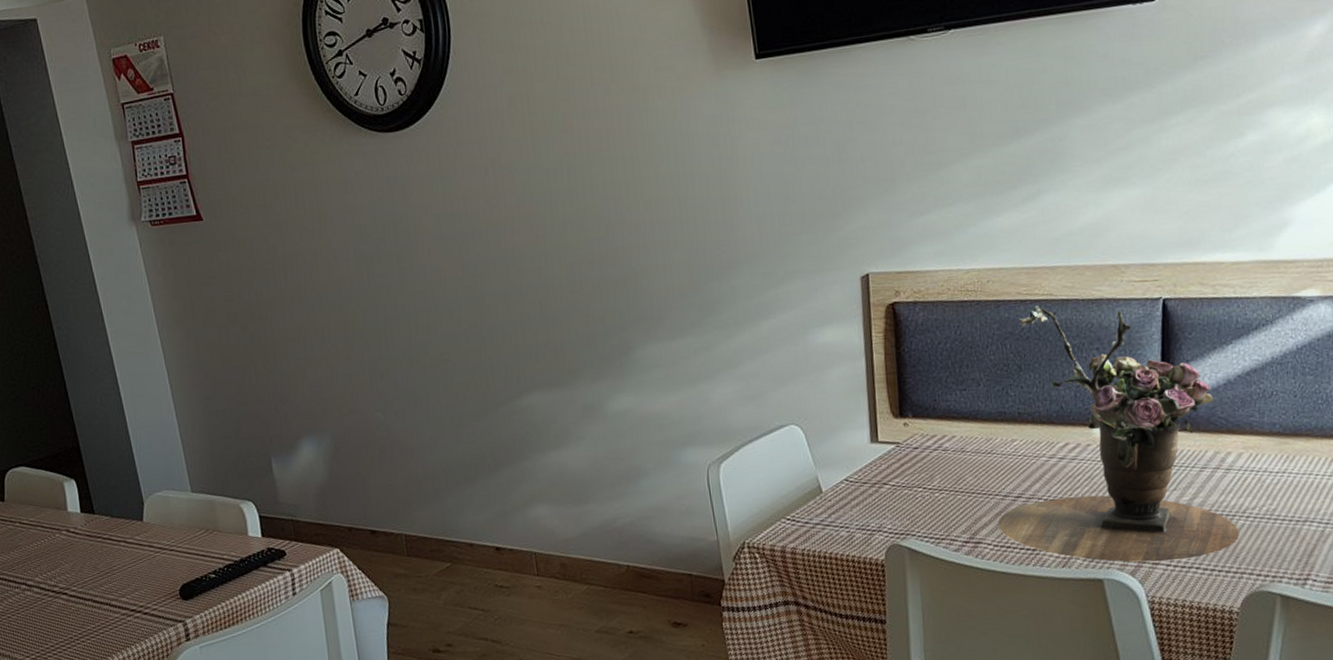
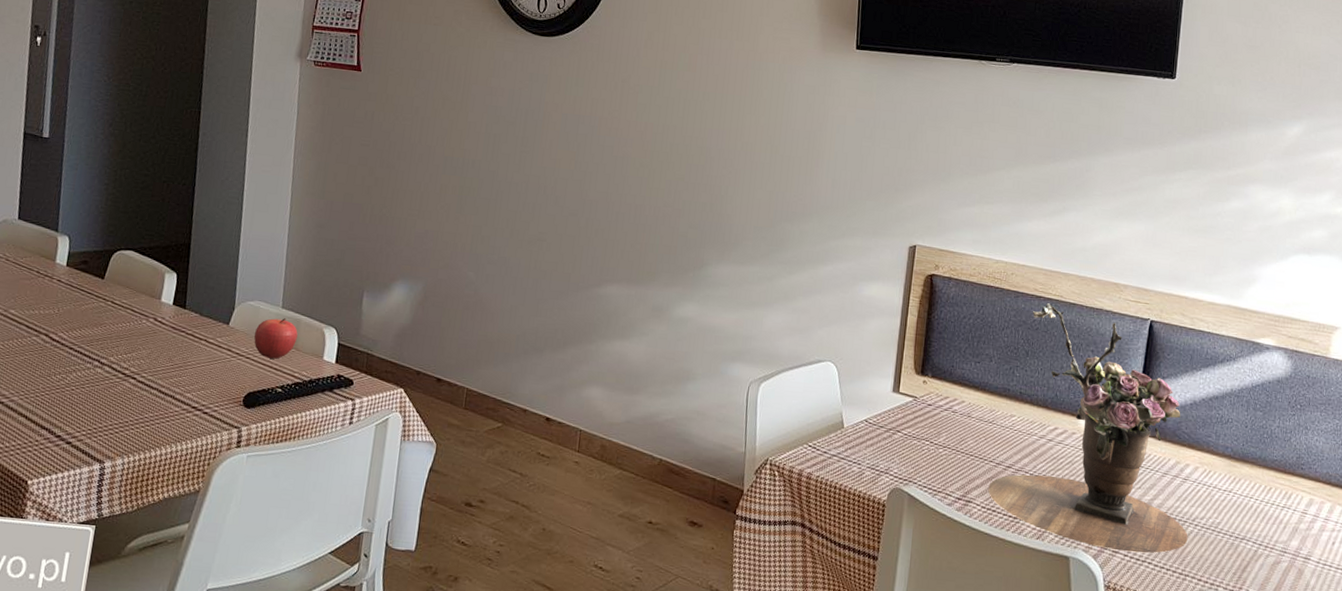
fruit: none [170,501,216,546] -> present [254,317,298,359]

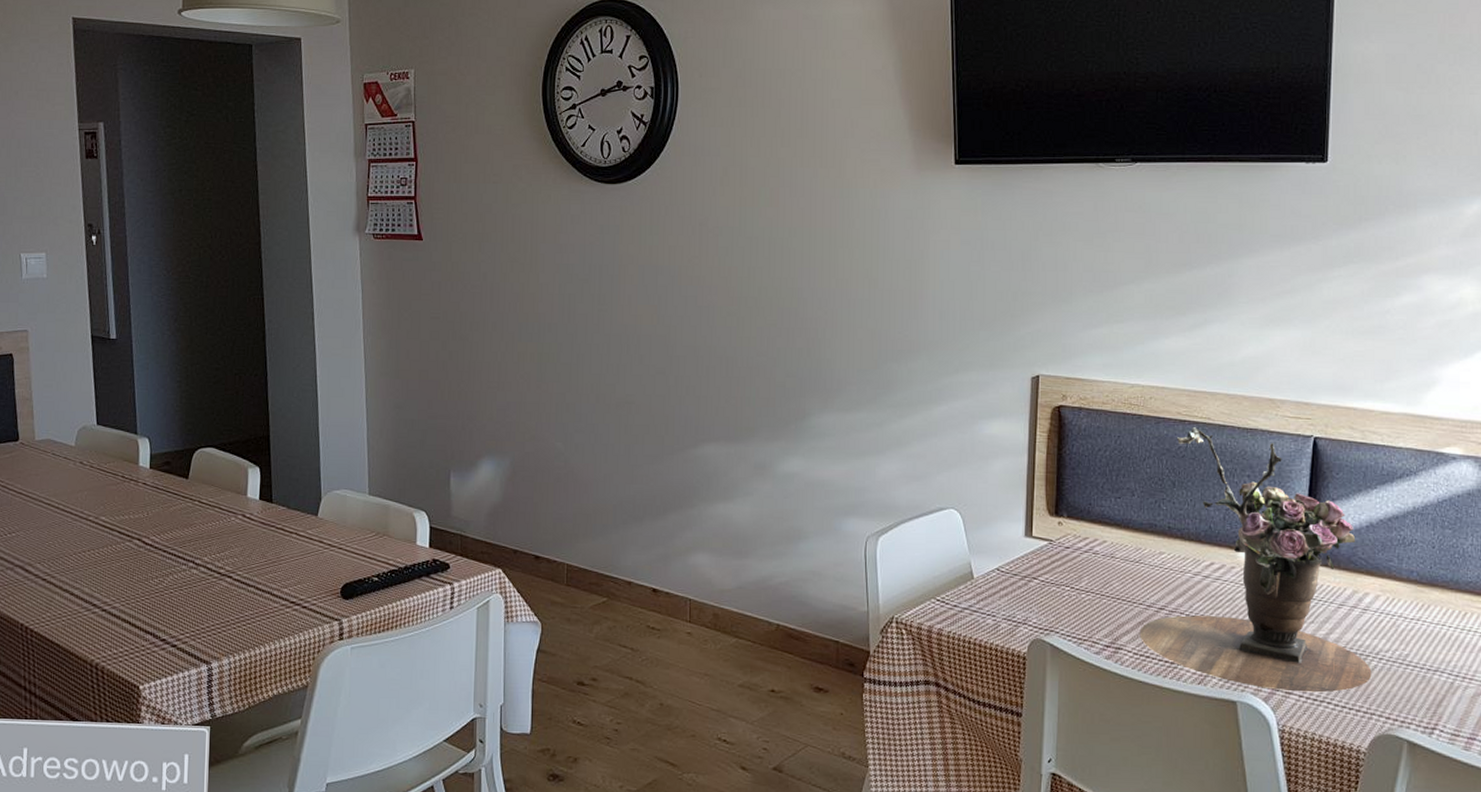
fruit: present [254,317,298,359] -> none [343,504,388,548]

